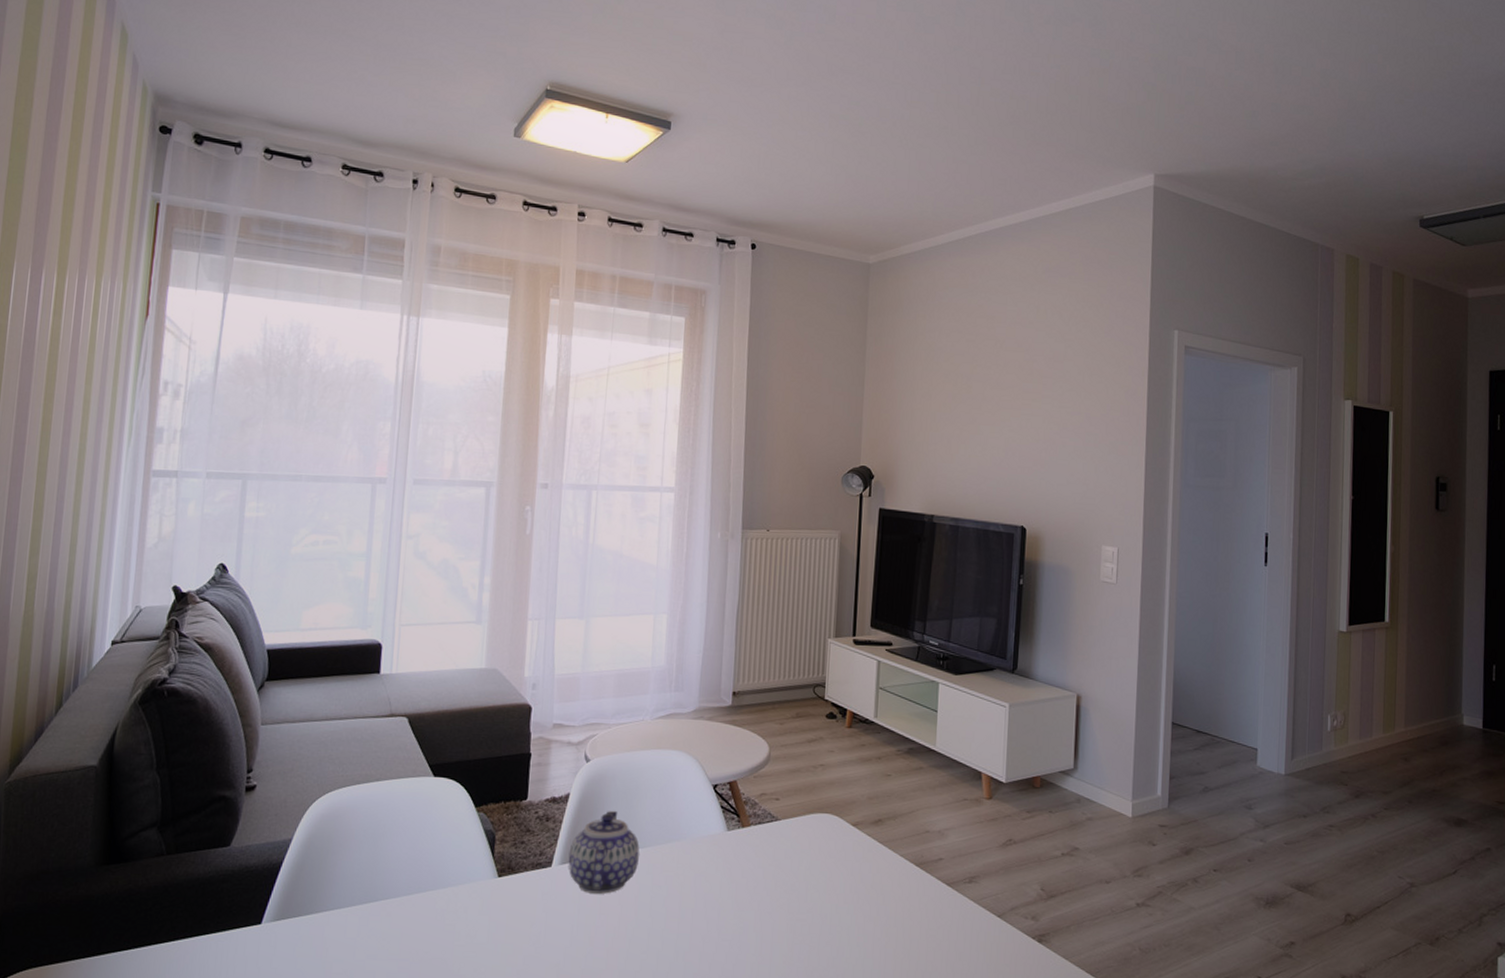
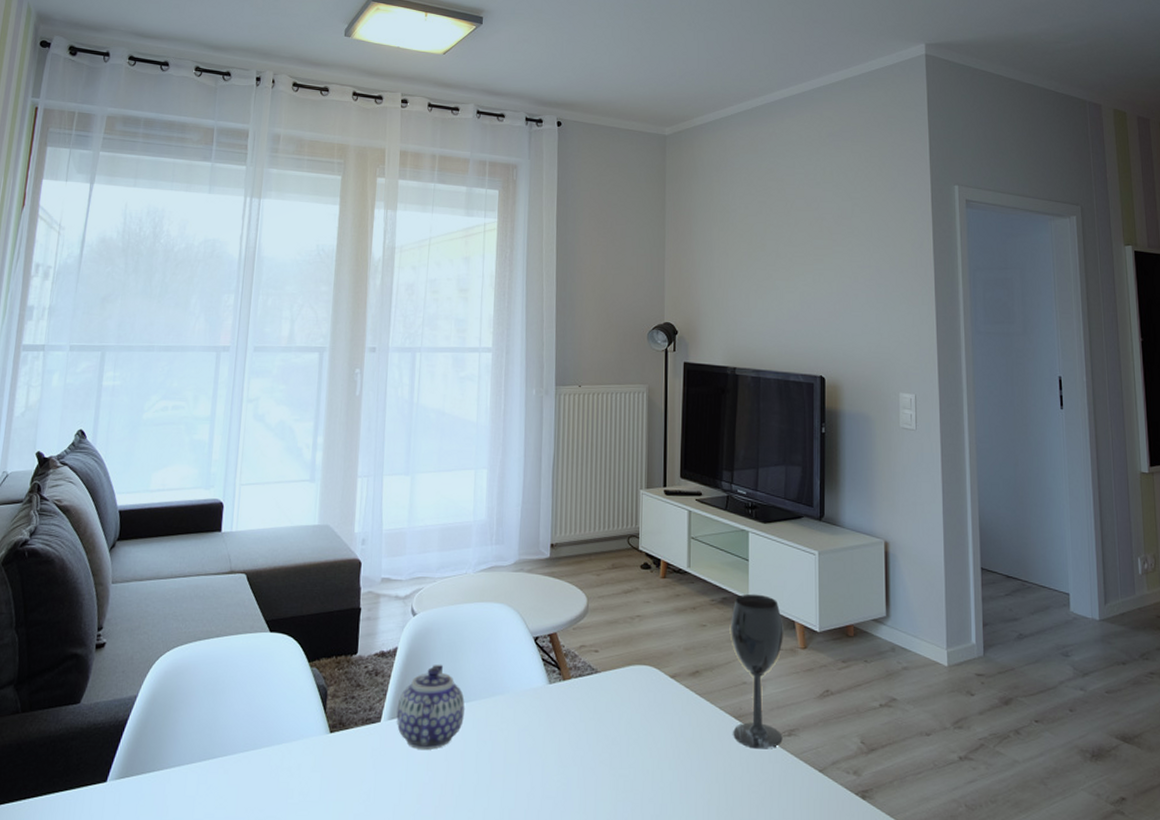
wine glass: none [913,744,970,895] -> present [731,593,783,749]

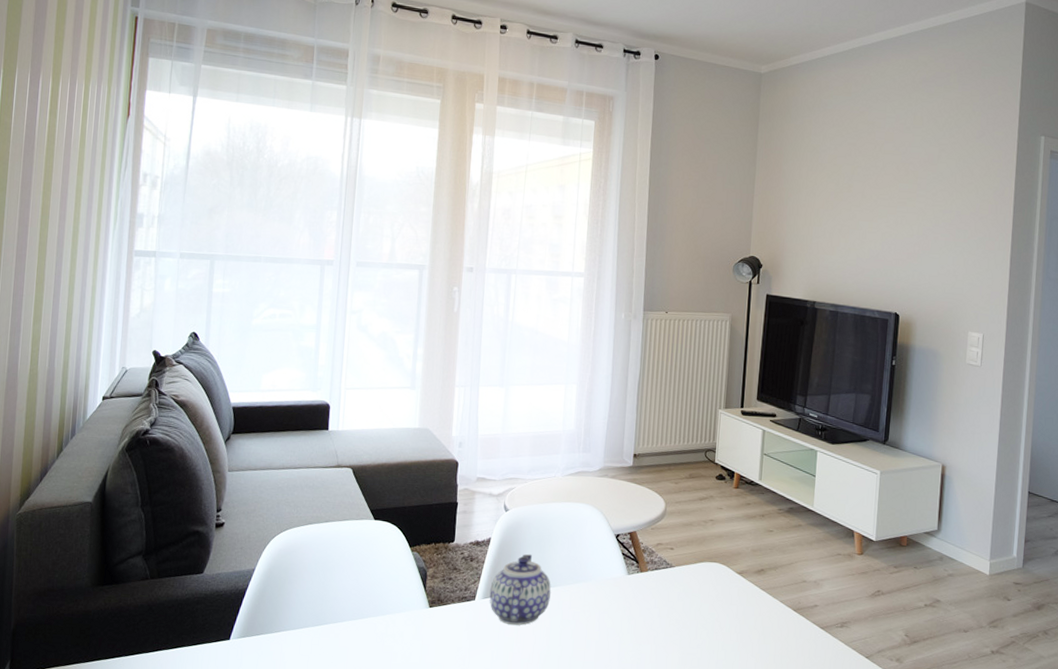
wine glass: present [731,593,783,749] -> none [791,505,843,638]

